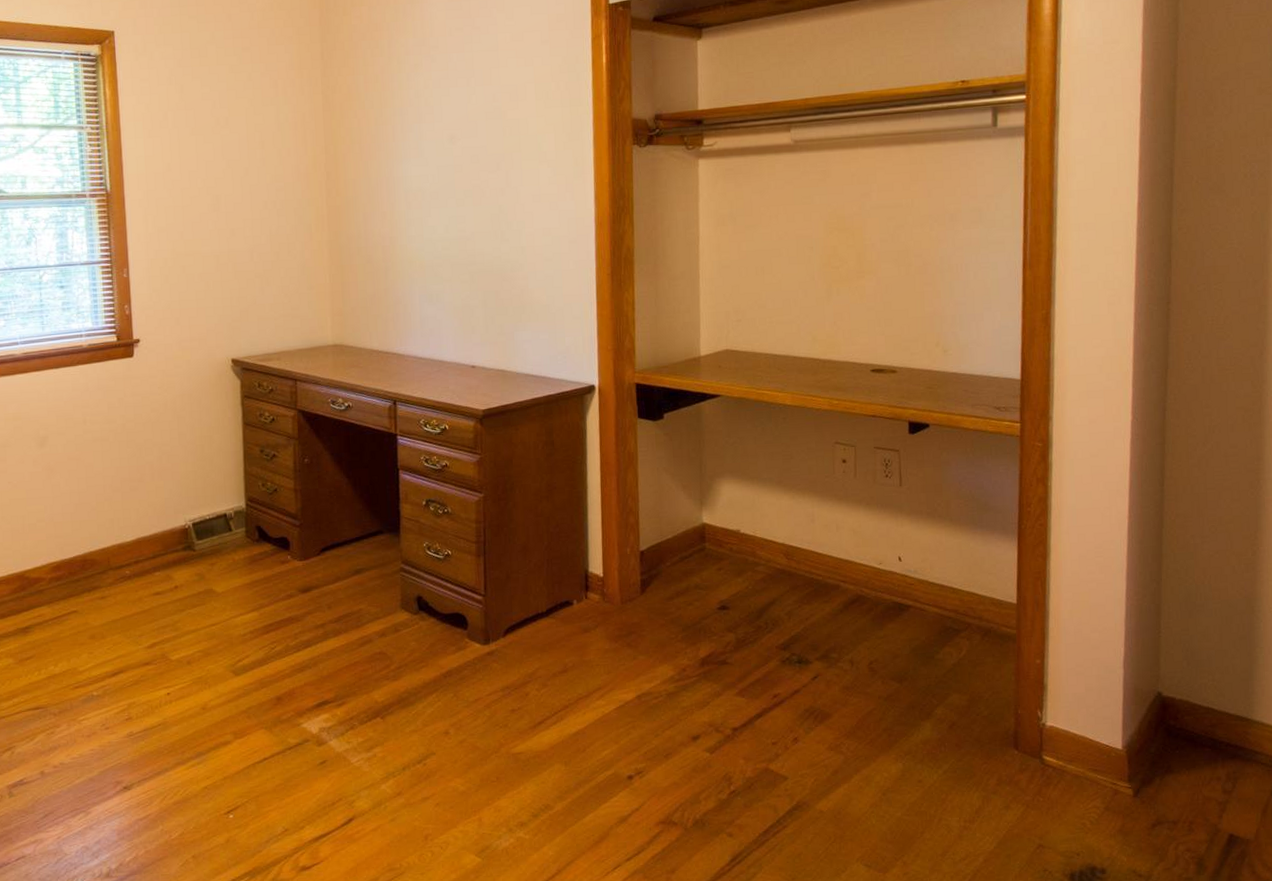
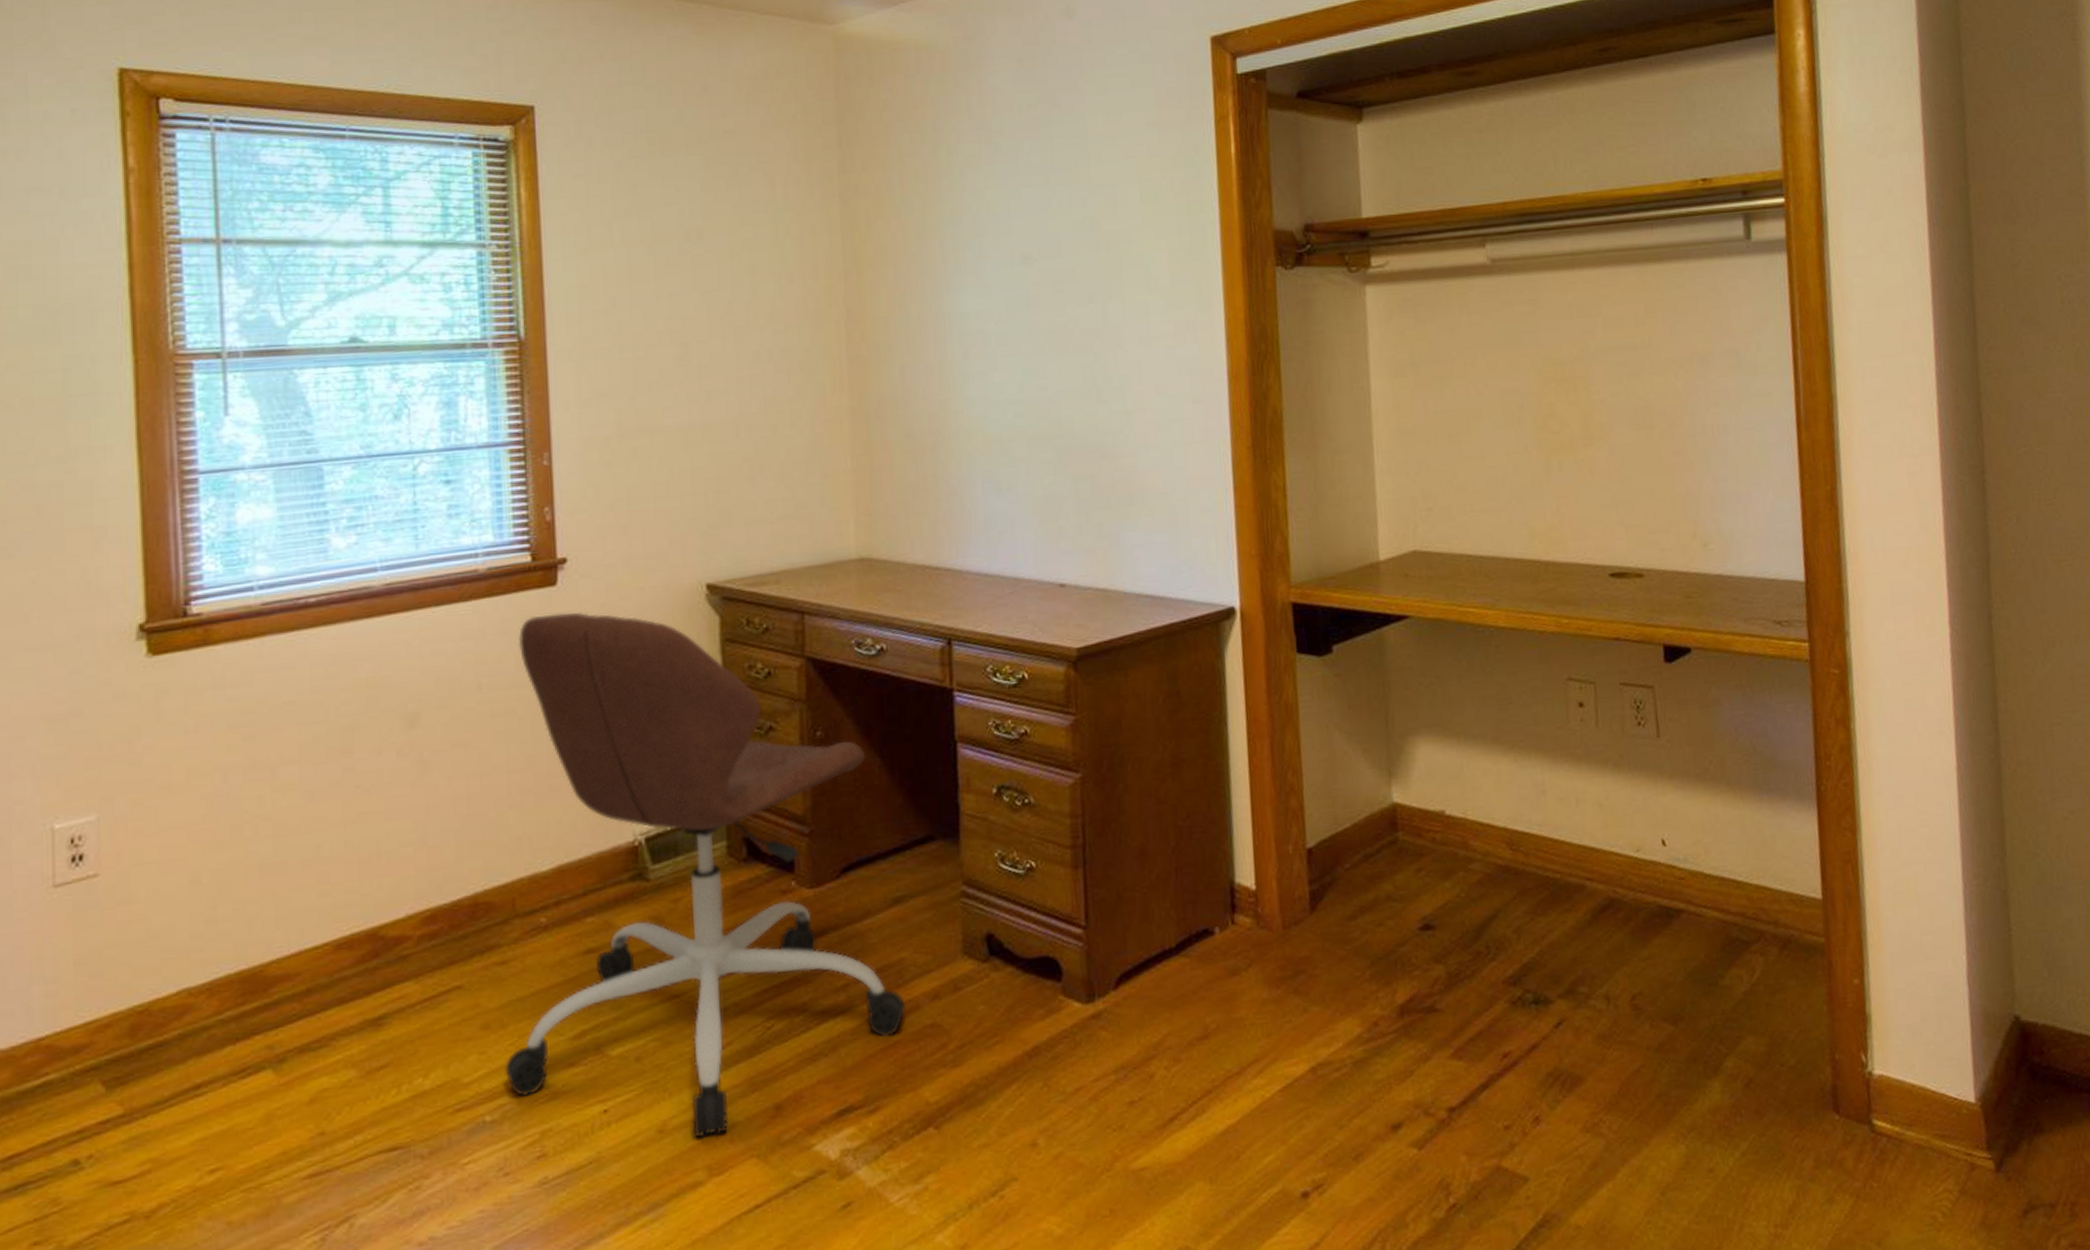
office chair: none [104,375,362,714] -> present [504,612,905,1137]

